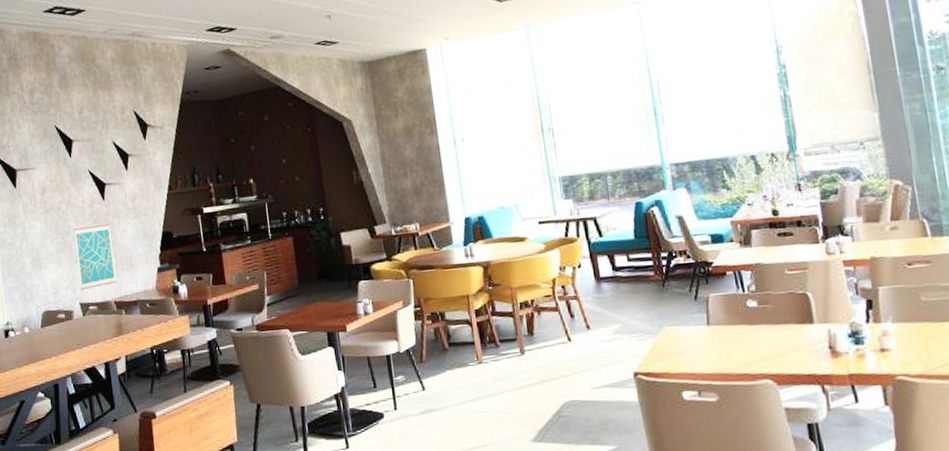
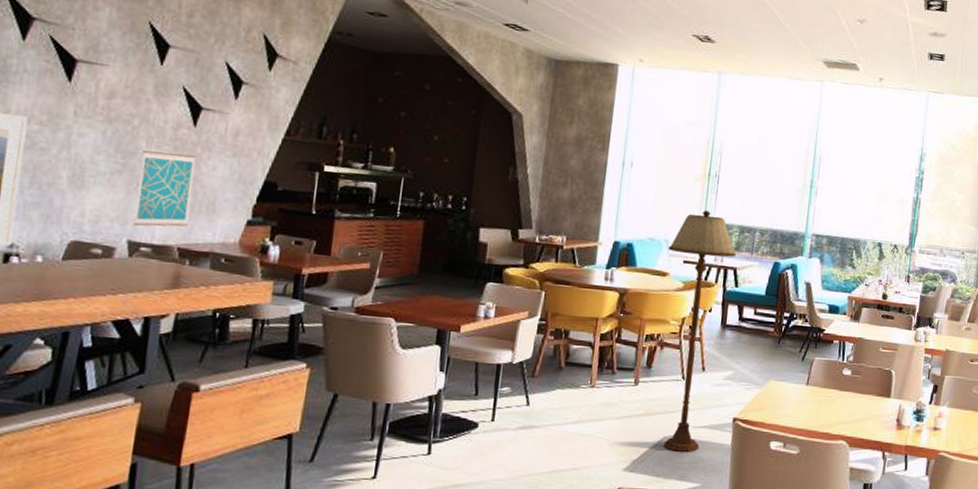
floor lamp: none [520,166,604,416] -> present [664,210,736,452]

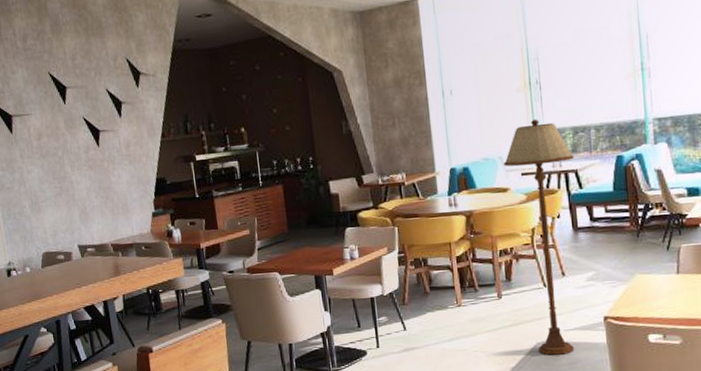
wall art: present [133,150,197,227] -> none [70,169,113,233]

